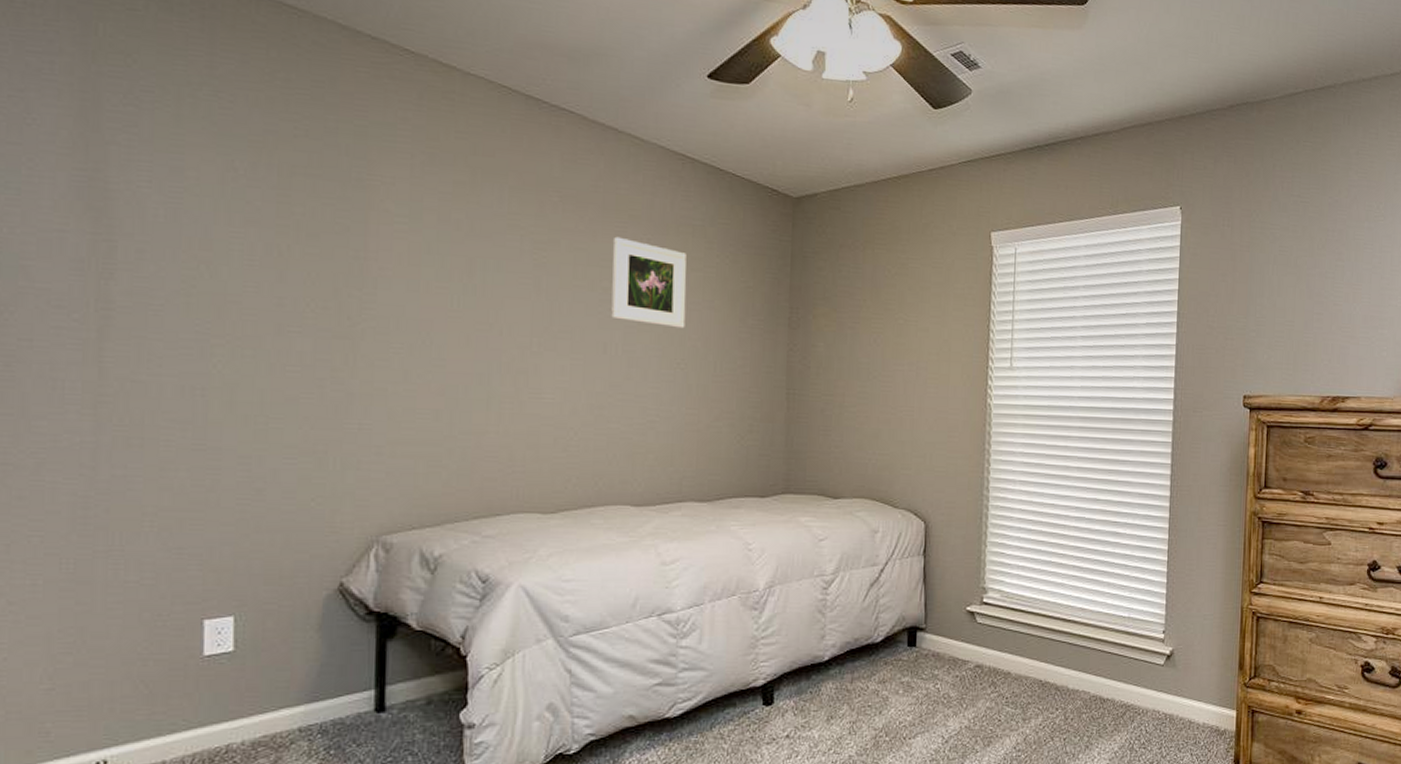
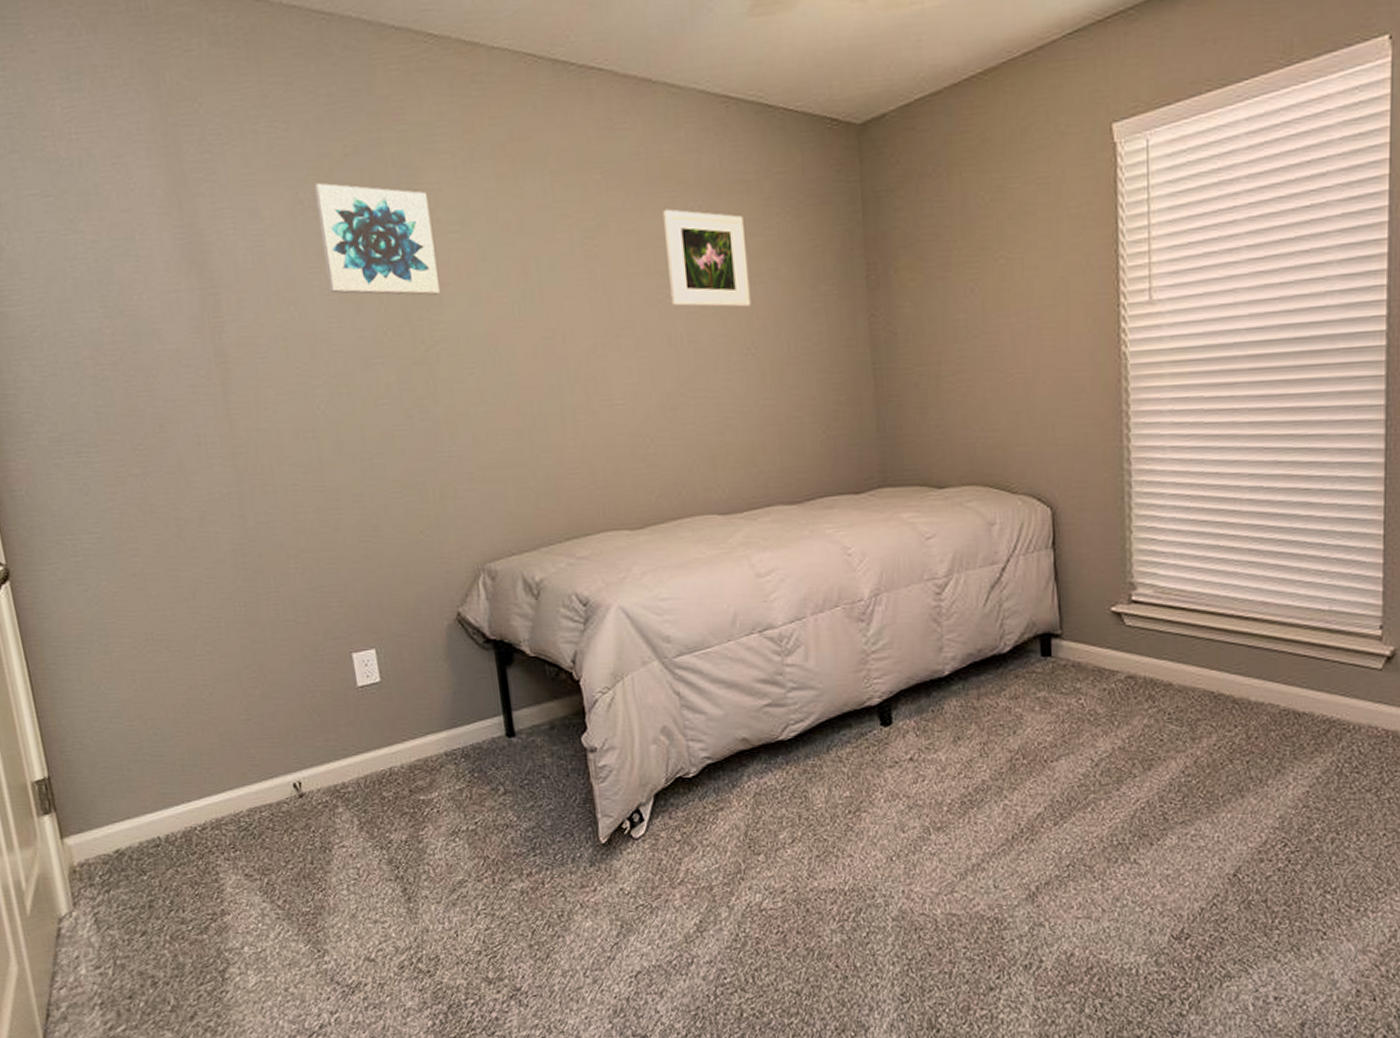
wall art: none [251,155,379,277] -> present [314,182,440,296]

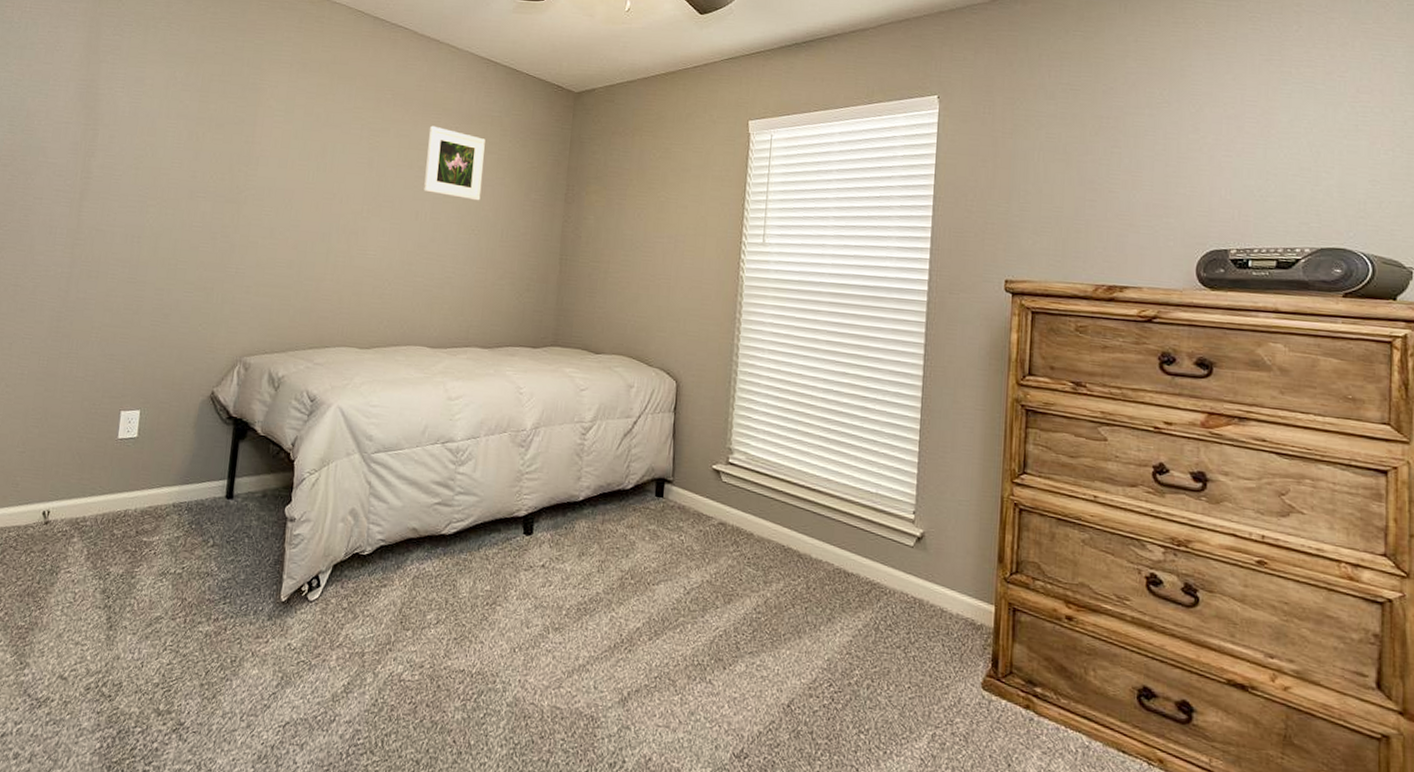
wall art: present [314,182,440,296] -> none [179,67,267,156]

